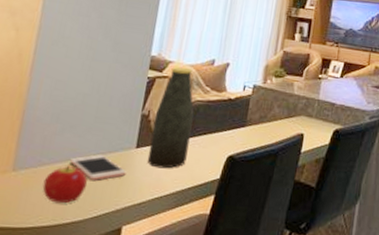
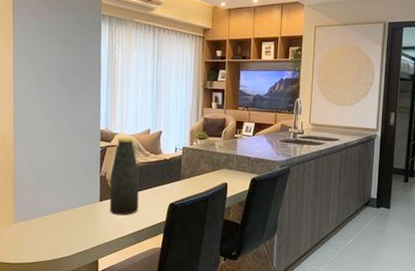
fruit: present [42,166,87,204] -> none [37,218,69,245]
cell phone: present [70,154,126,180] -> none [53,208,95,227]

